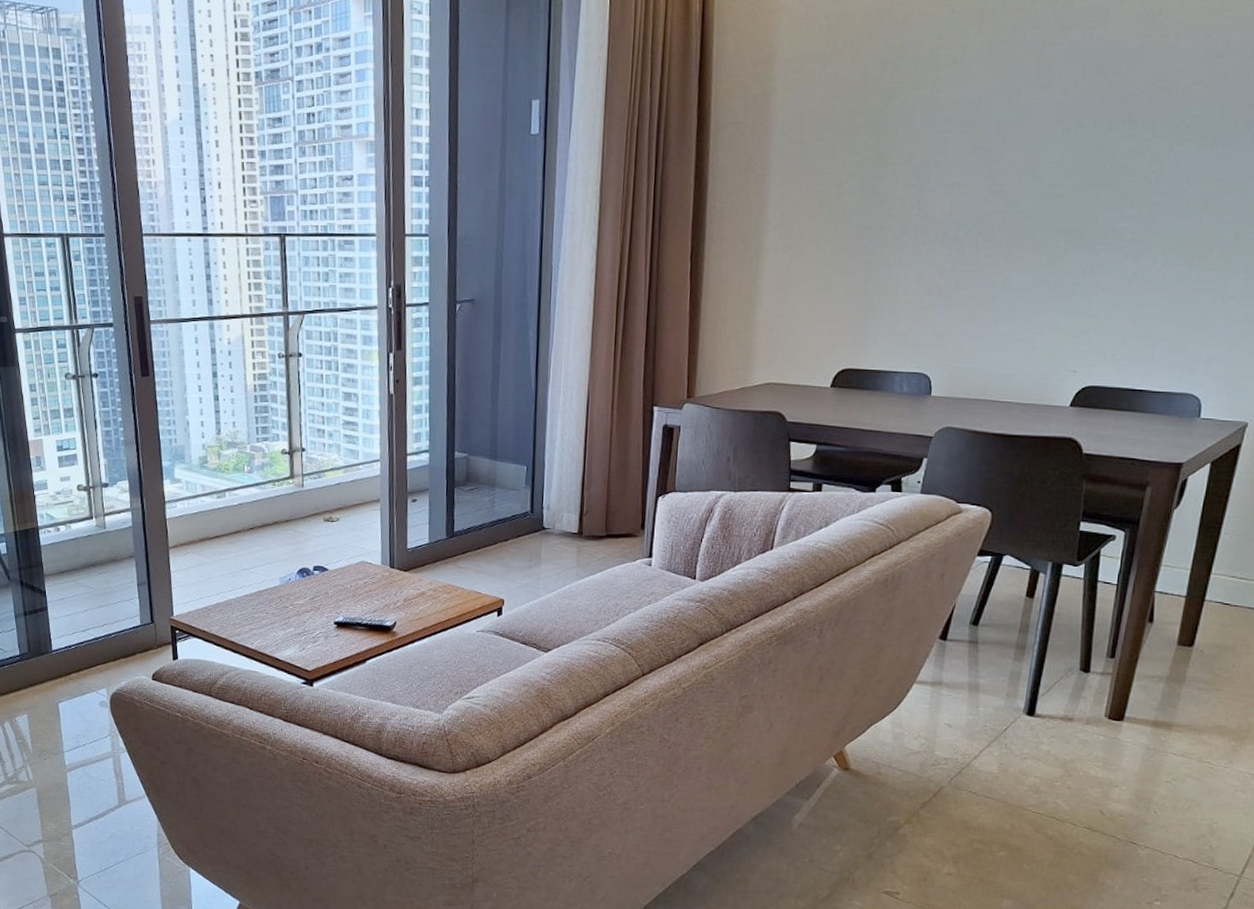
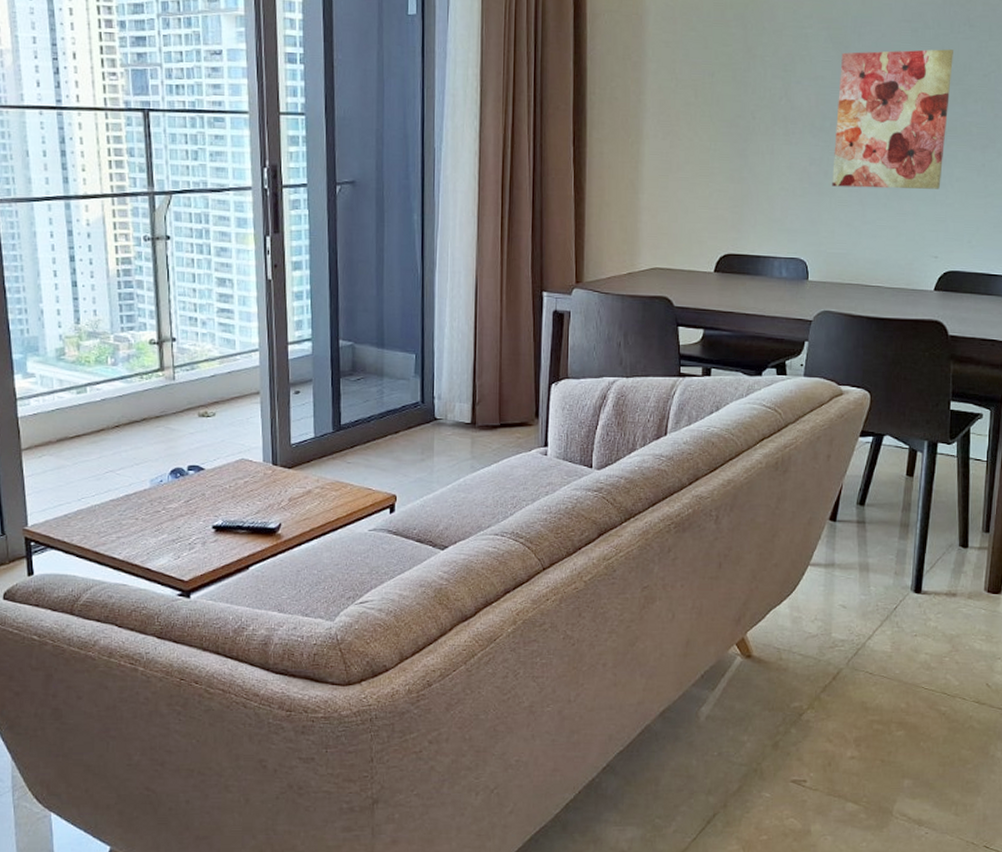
wall art: none [963,150,1109,300] -> present [832,49,953,189]

